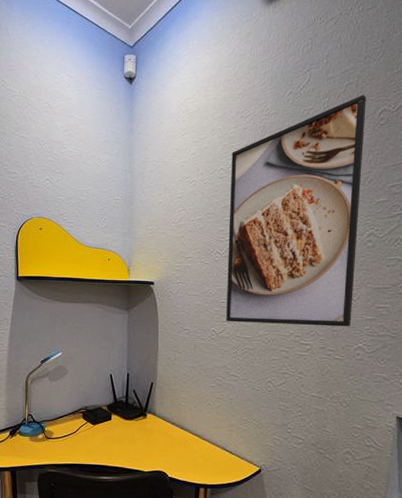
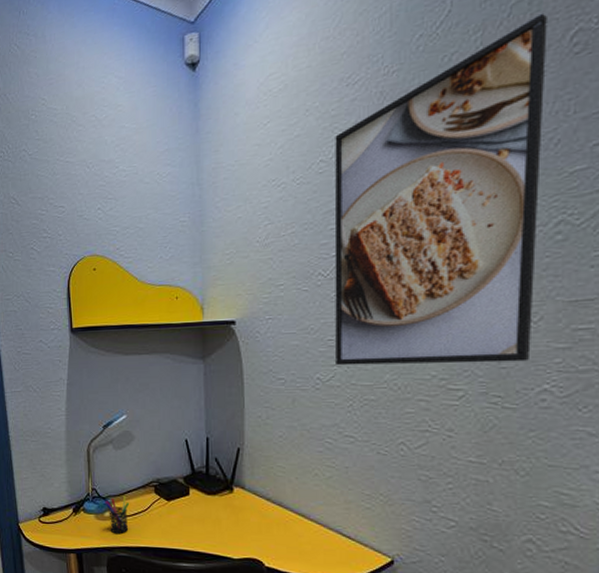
pen holder: none [39,420,61,453] -> present [105,495,130,533]

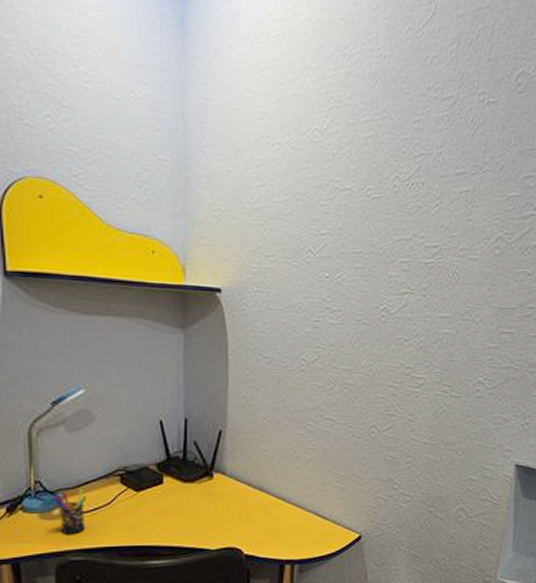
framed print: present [334,13,547,366] -> none [320,45,503,357]

